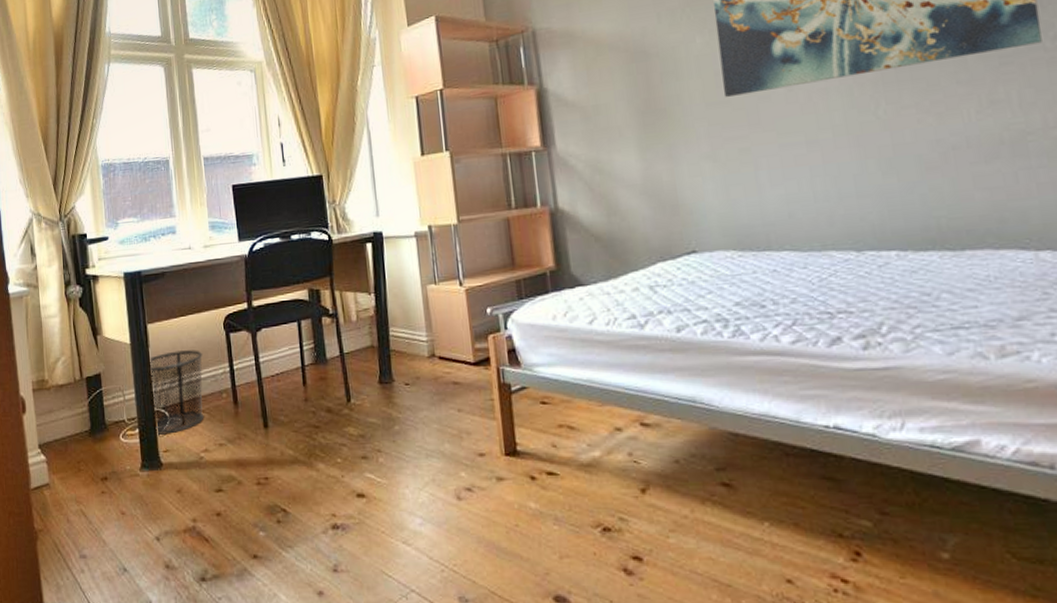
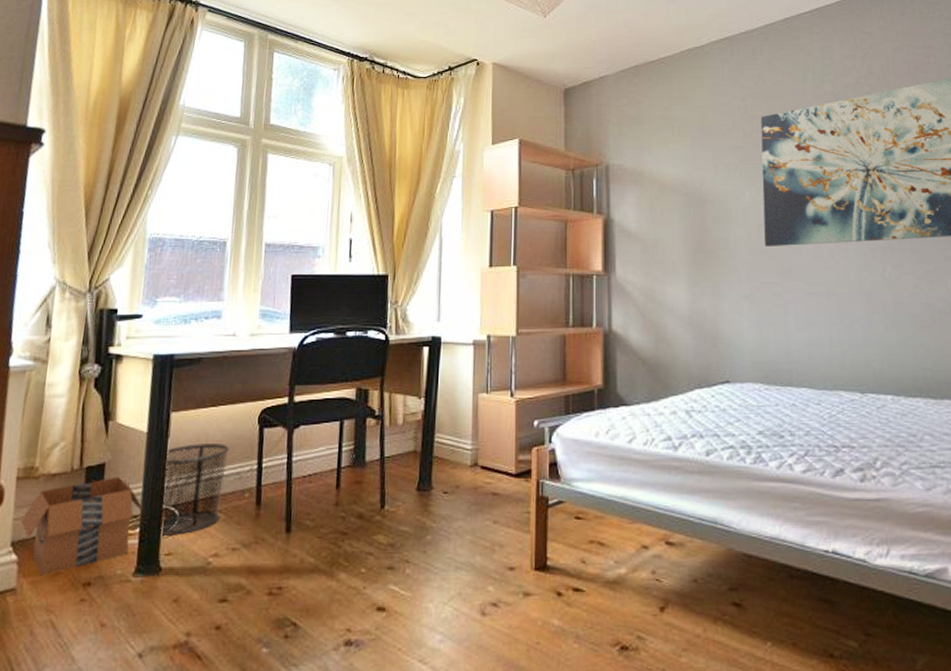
cardboard box: none [42,384,139,473] -> present [20,476,144,576]

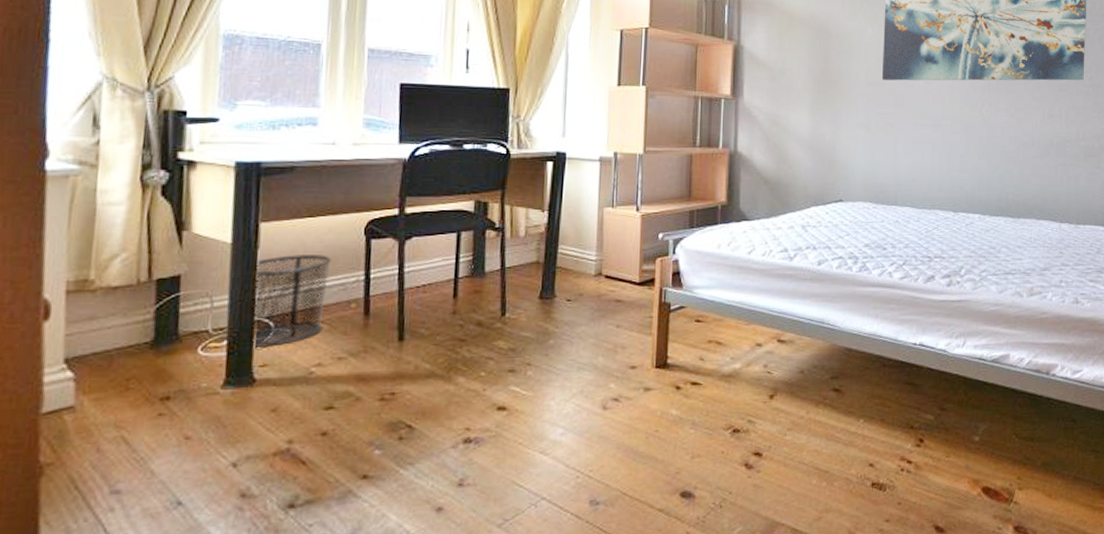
cardboard box: present [20,476,144,576] -> none [75,289,231,392]

